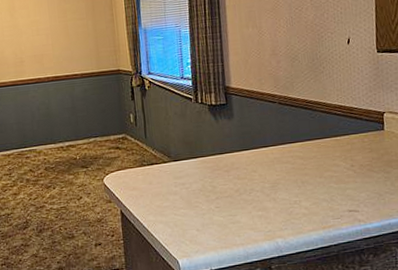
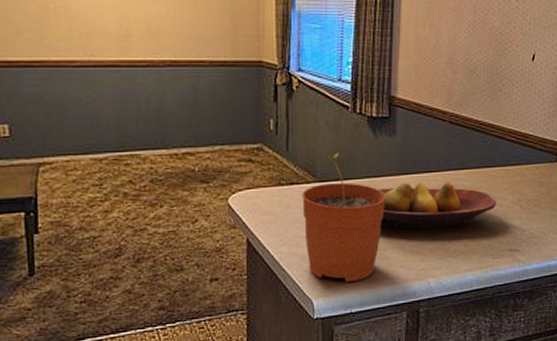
plant pot: none [161,136,231,244] -> present [302,152,386,282]
fruit bowl: none [224,154,331,197] -> present [378,182,496,229]

